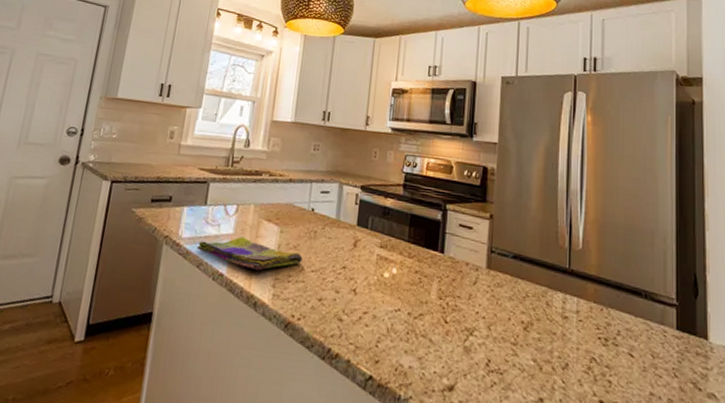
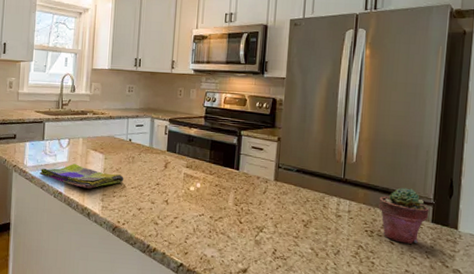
potted succulent: none [612,283,672,357] -> present [378,187,429,244]

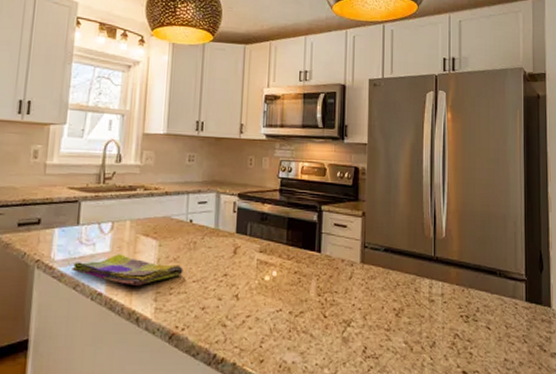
potted succulent: present [378,187,429,244] -> none [472,264,522,327]

